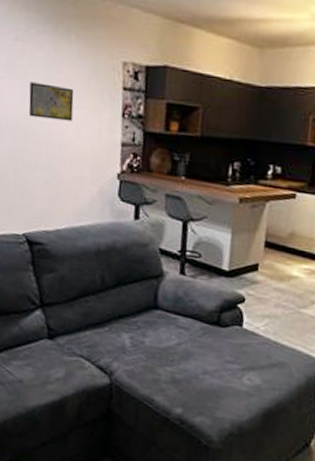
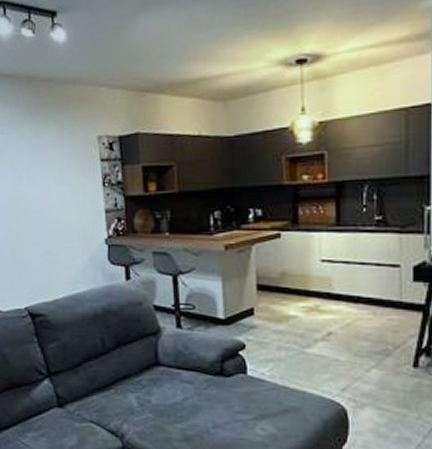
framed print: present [28,82,74,122] -> none [17,167,58,199]

